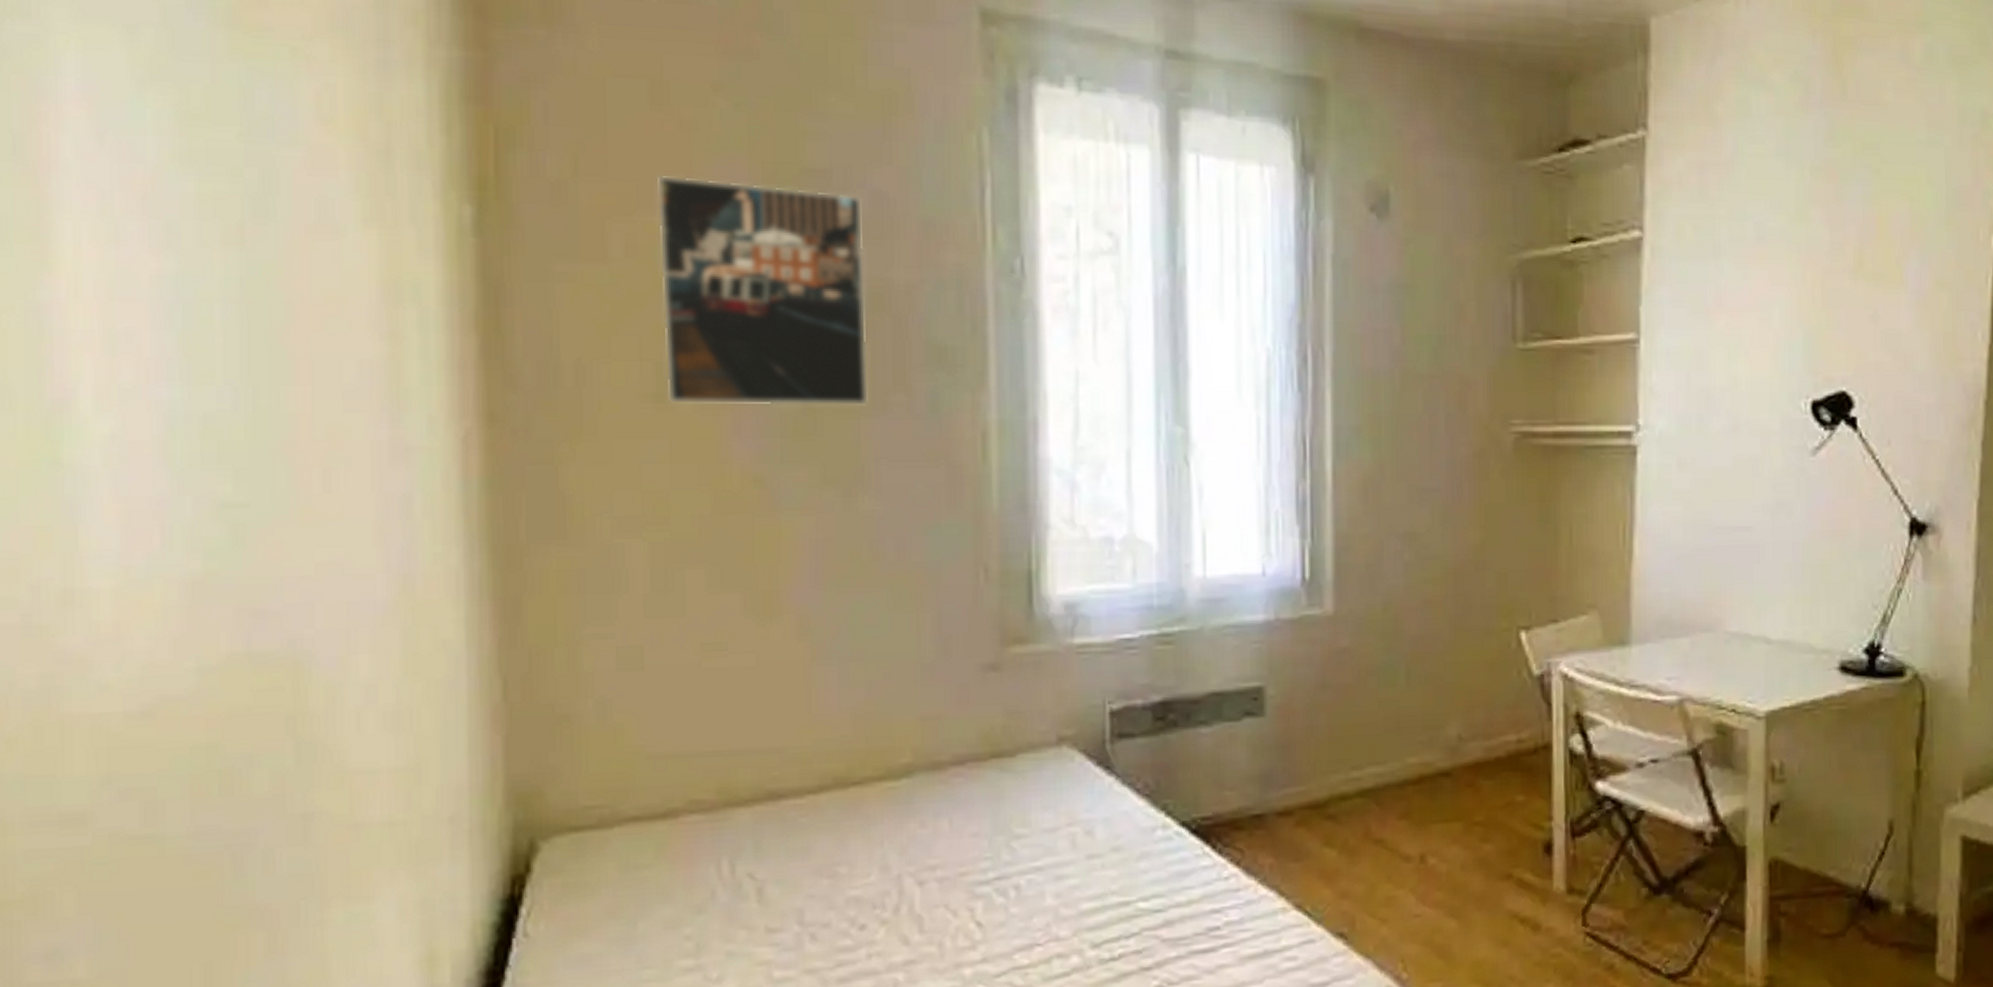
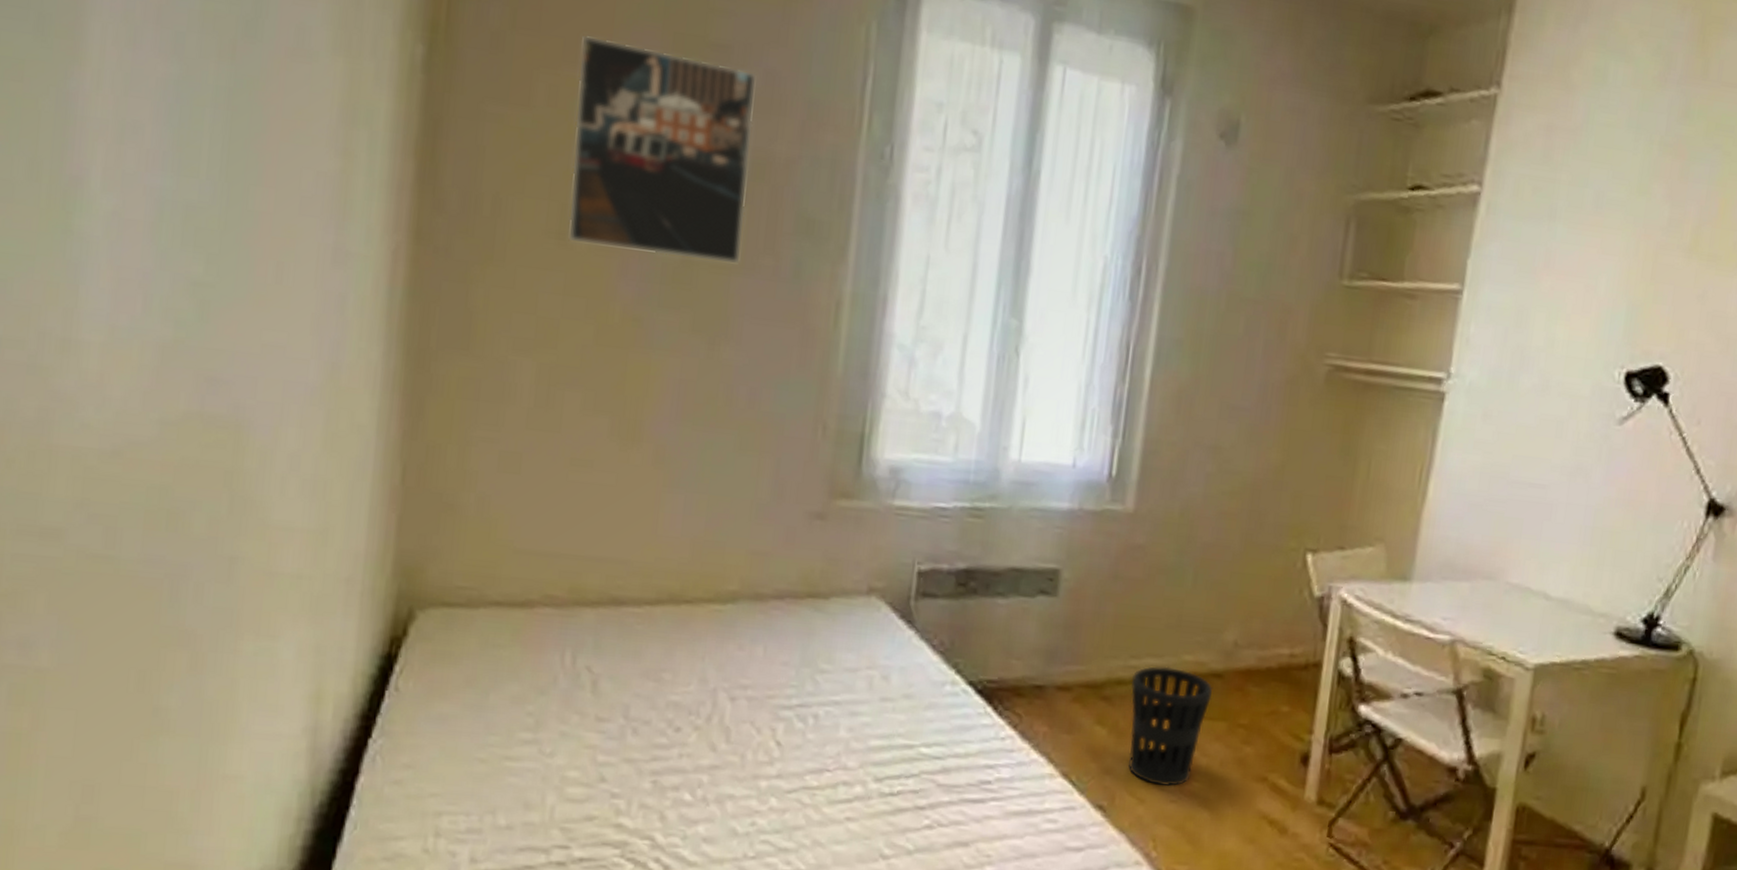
wastebasket: none [1355,772,1443,902] -> present [1128,666,1213,787]

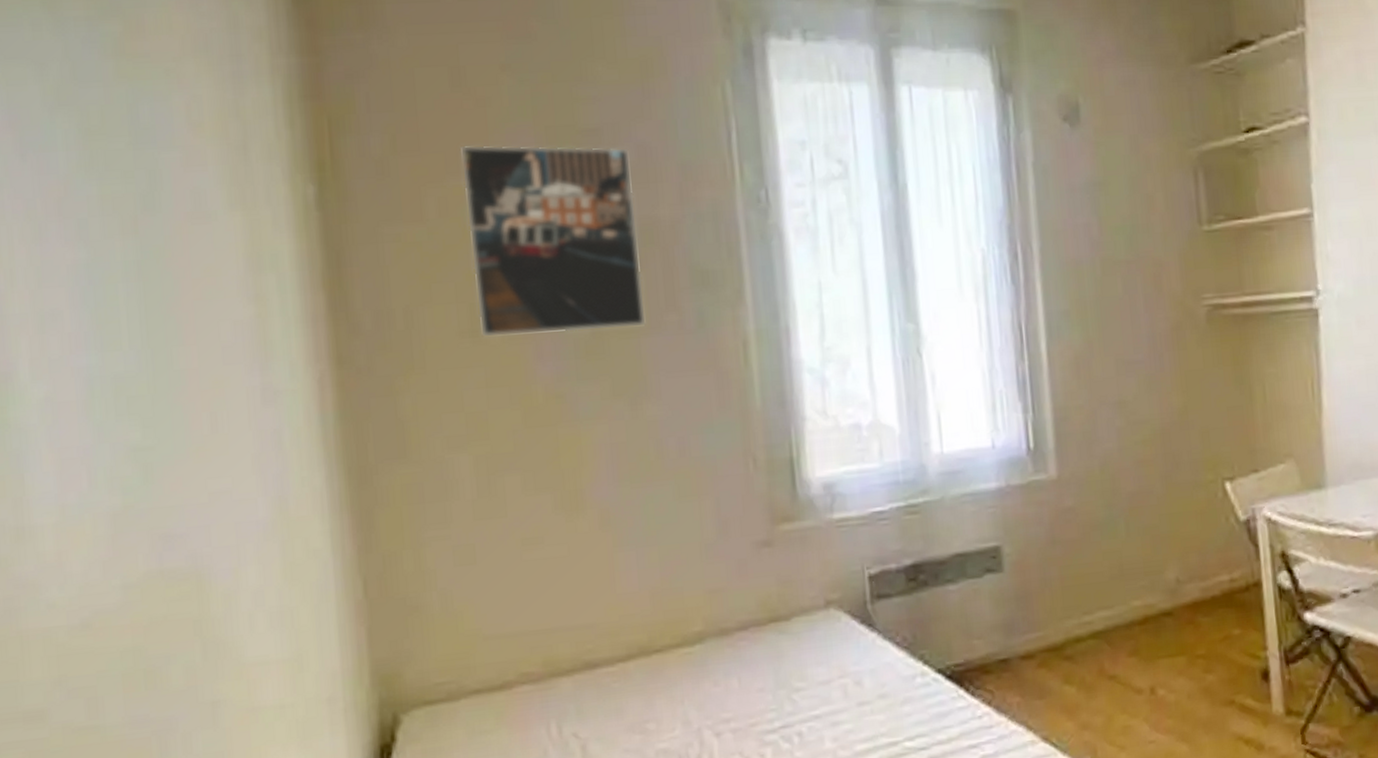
wastebasket: present [1128,666,1213,787] -> none [1088,615,1167,730]

